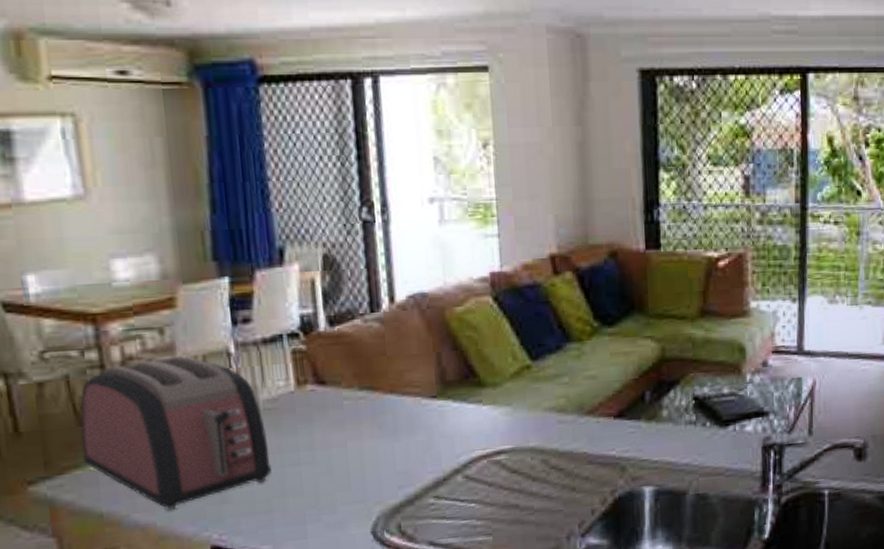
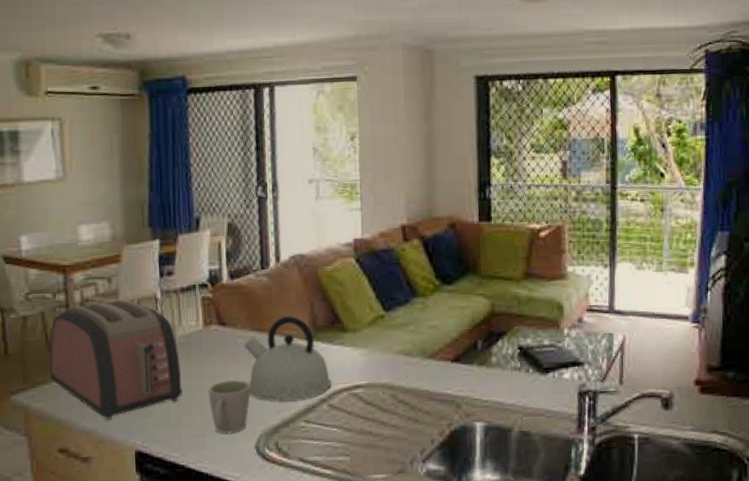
mug: none [306,451,363,519] -> present [208,380,251,434]
kettle: none [351,369,468,475] -> present [244,315,332,401]

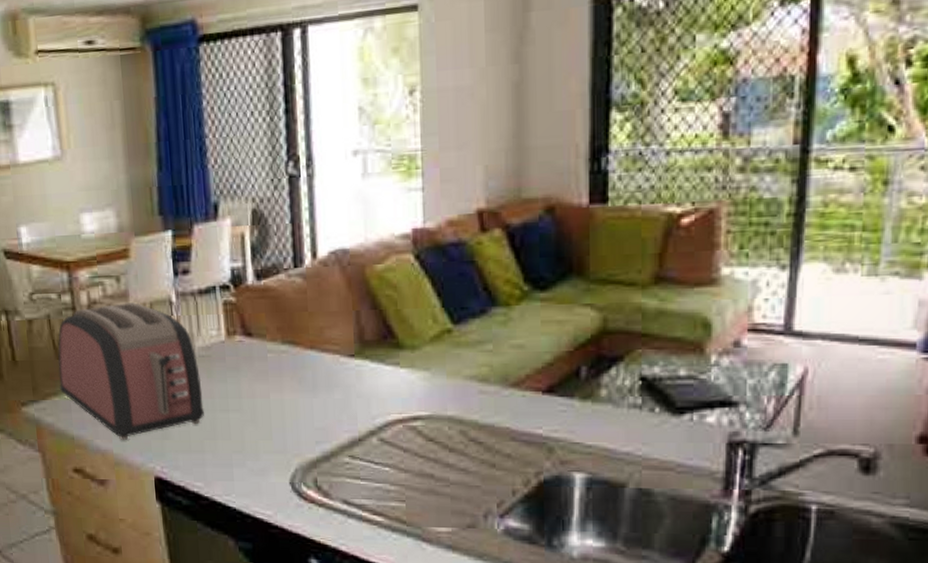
mug: present [208,380,251,434] -> none [233,403,284,465]
kettle: present [244,315,332,401] -> none [274,326,384,432]

